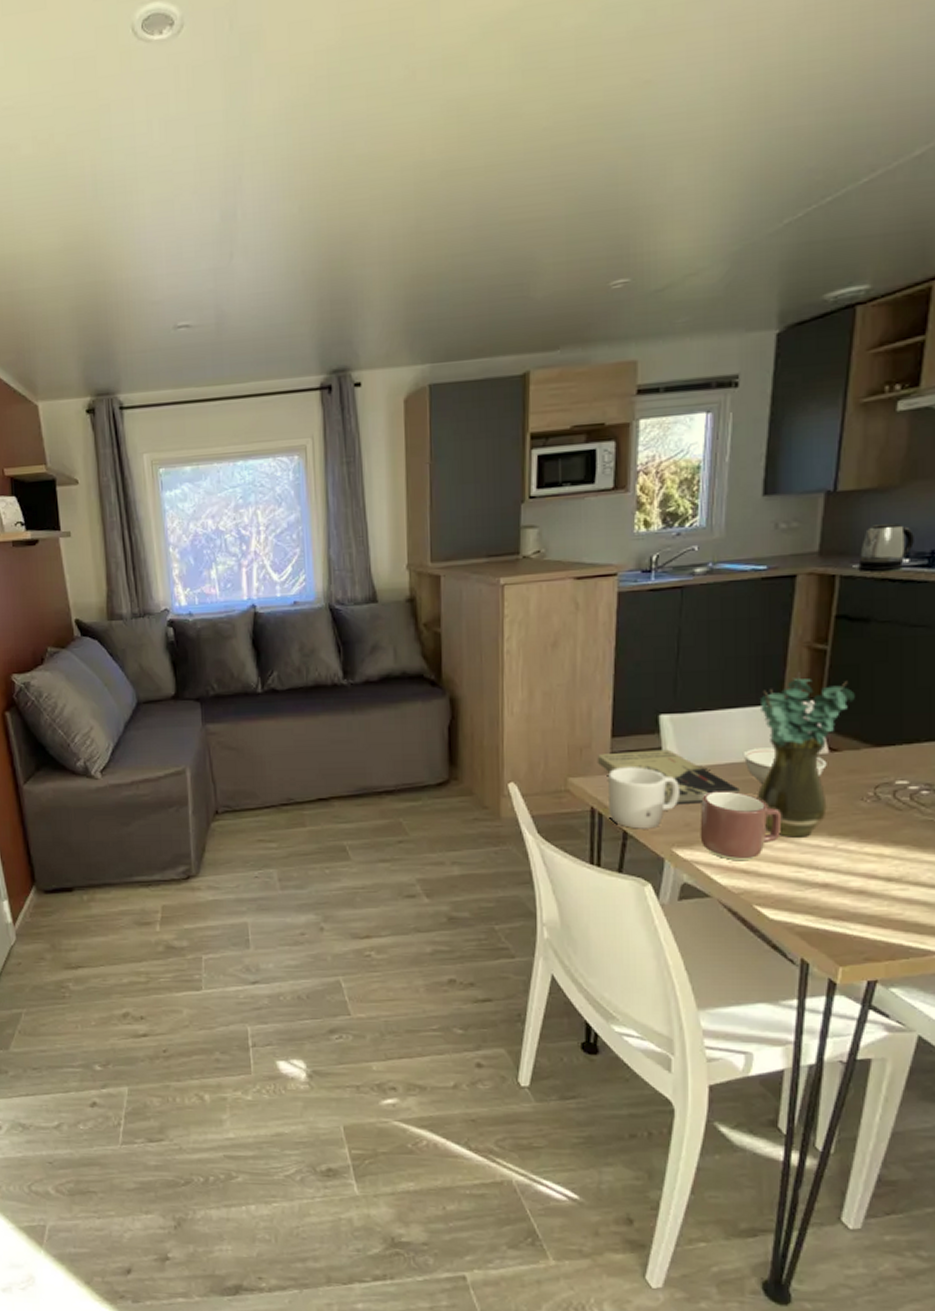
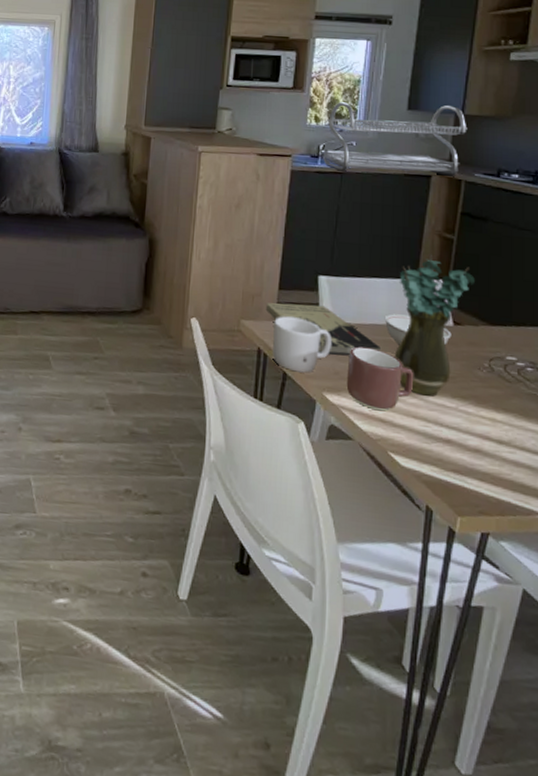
dish rack: none [654,482,842,585] -> present [321,102,467,177]
kettle: present [858,522,914,572] -> none [479,144,522,183]

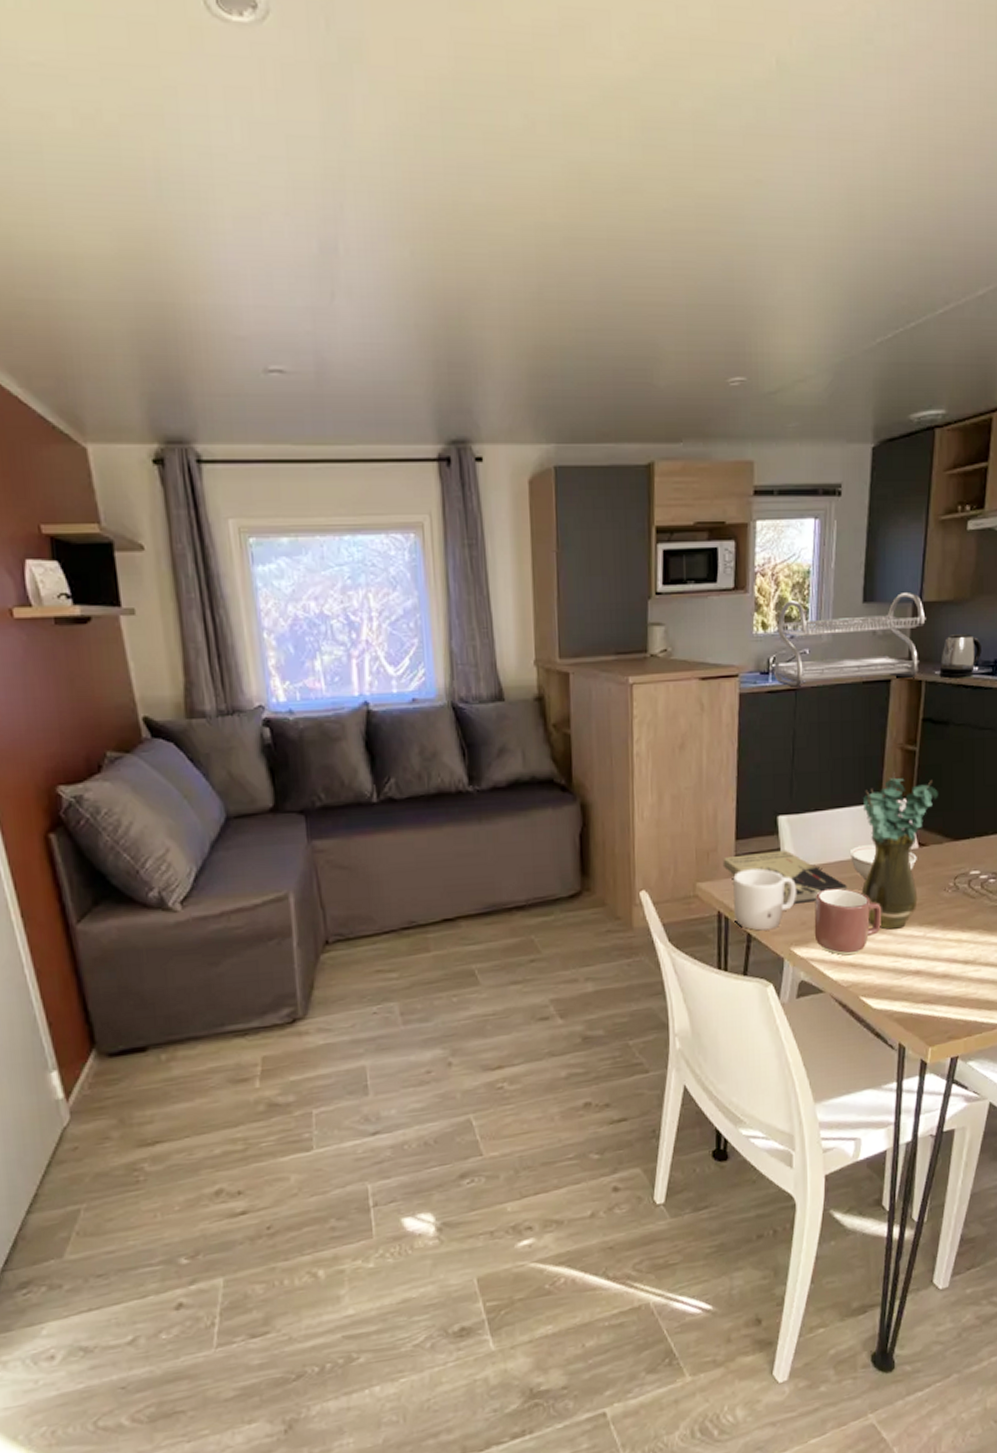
kettle: none [479,144,522,183] -> present [939,633,981,679]

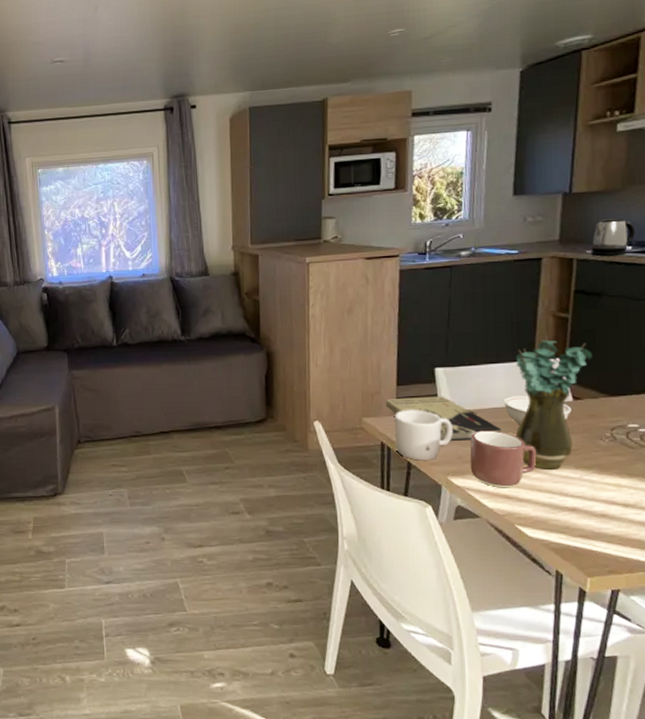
dish rack: present [771,593,926,687] -> none [428,186,576,265]

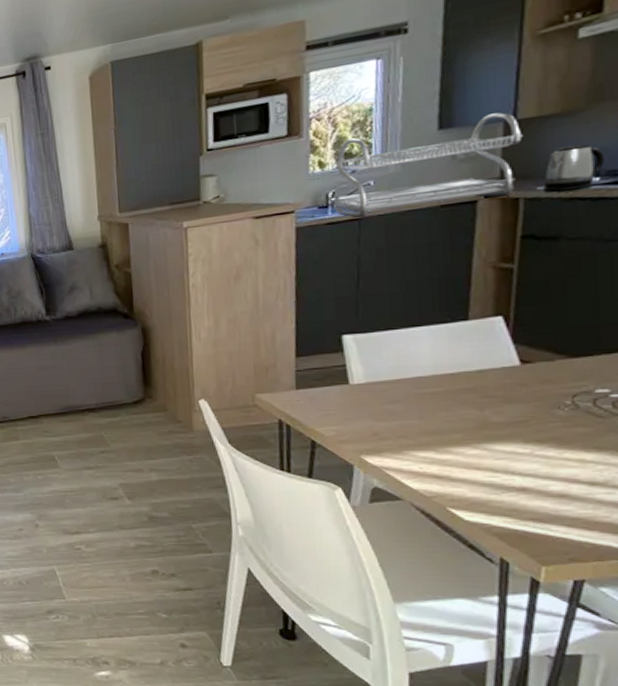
book: present [385,396,503,441] -> none [282,366,429,416]
mug: present [395,410,453,461] -> none [294,383,366,439]
dish rack: none [428,186,576,265] -> present [330,112,523,218]
mug: present [469,430,537,488] -> none [387,402,474,467]
bowl: present [503,396,572,425] -> none [429,361,519,395]
vase: present [515,334,592,469] -> none [444,289,546,445]

